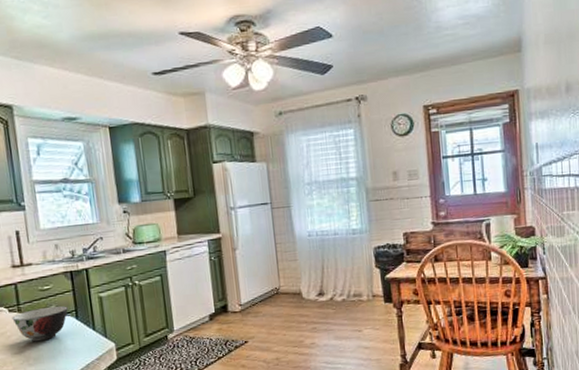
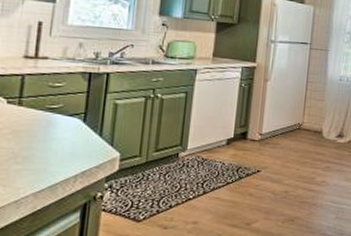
soup bowl: present [12,305,68,342] -> none [9,104,77,140]

